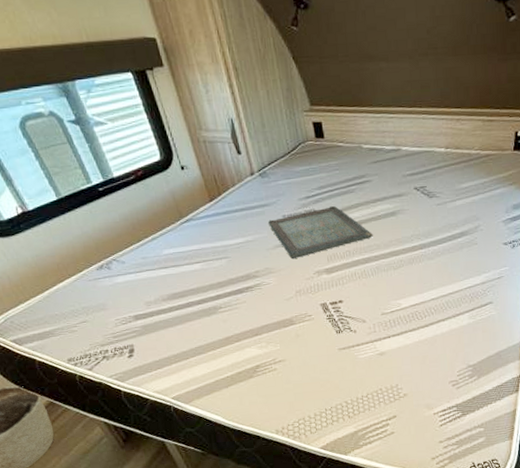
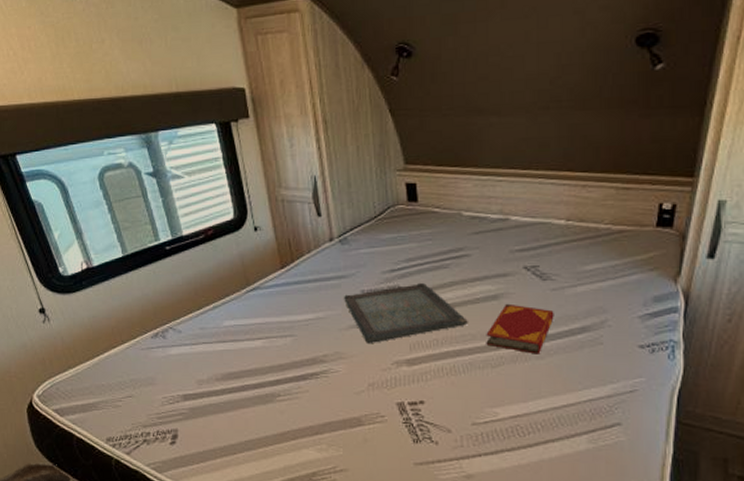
hardback book: none [388,218,440,256] -> present [486,303,554,354]

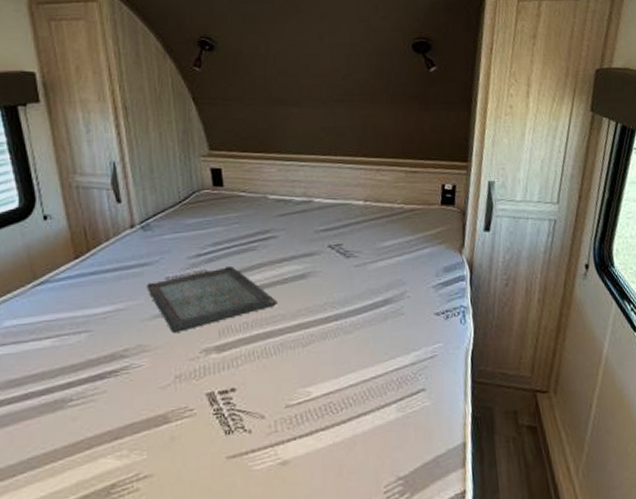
hardback book: present [486,303,554,354] -> none [295,281,359,330]

